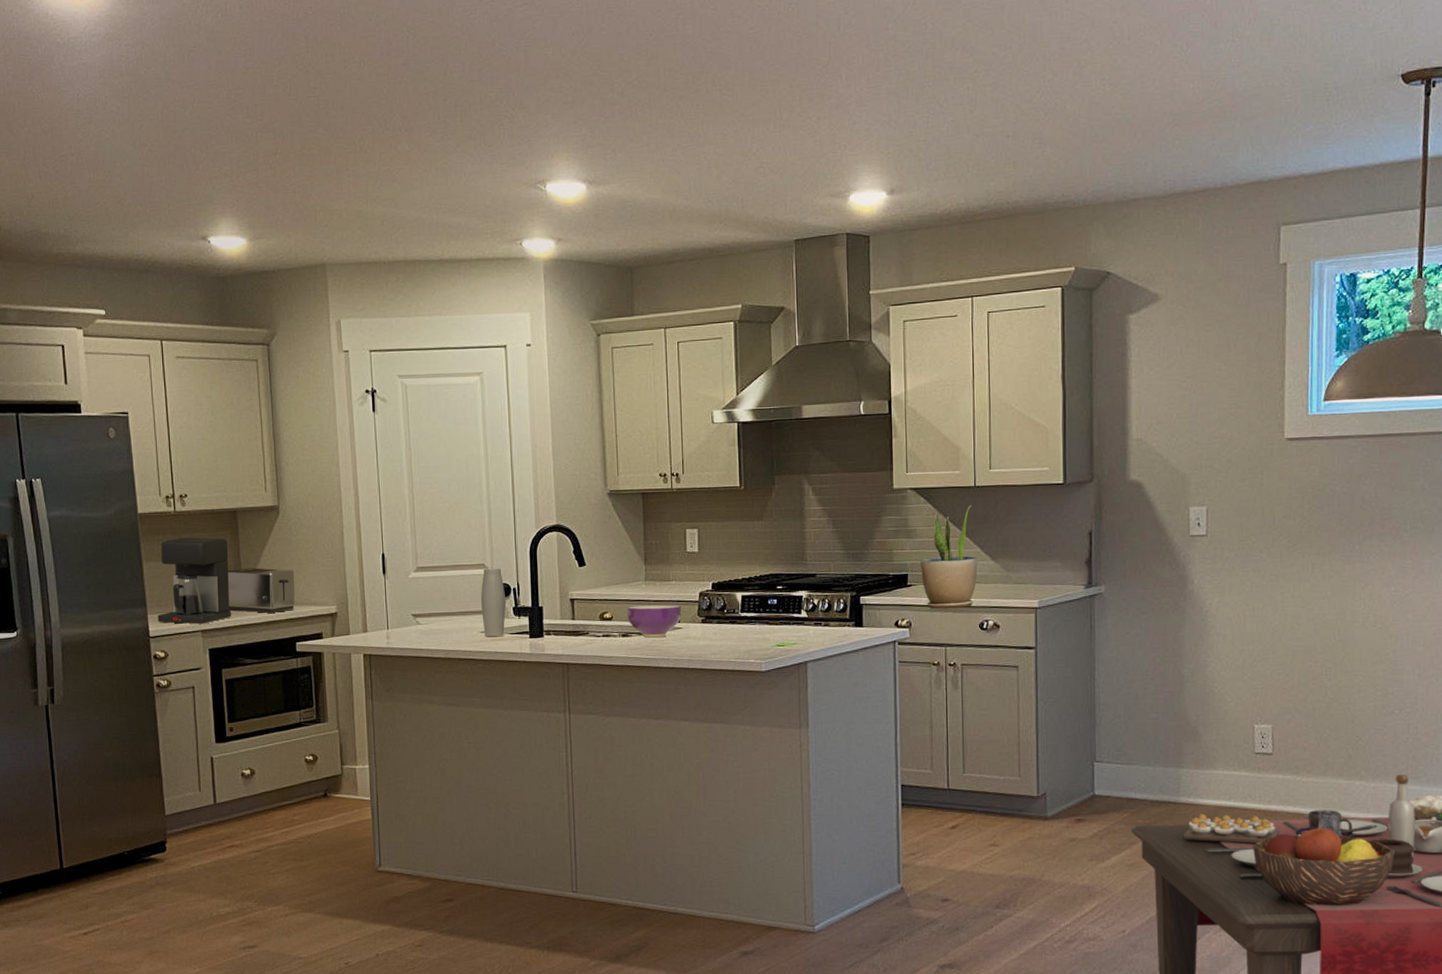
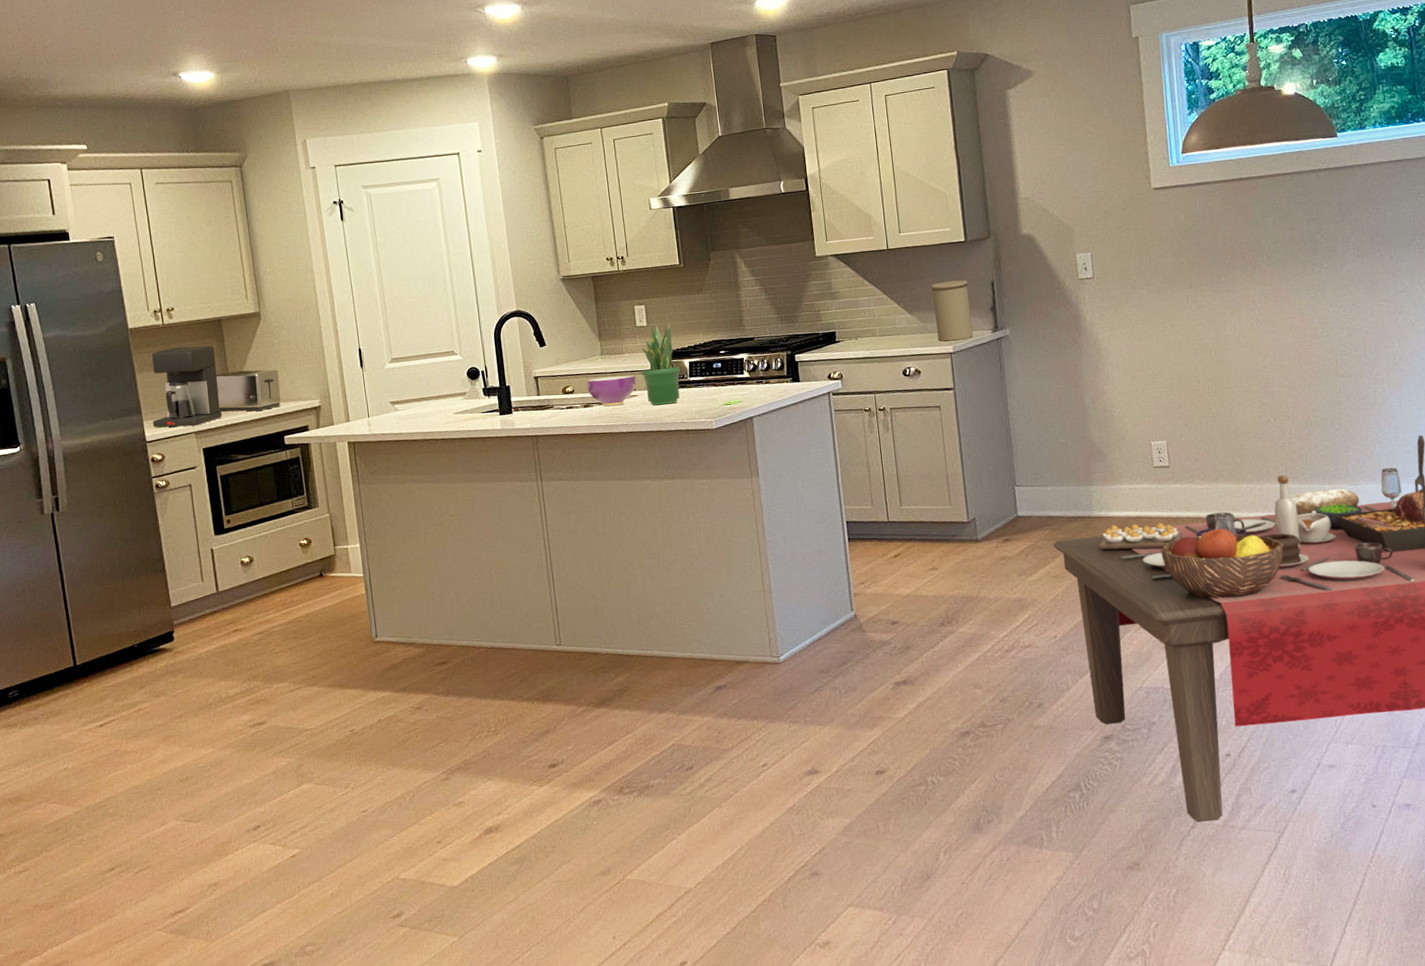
vase: present [480,568,506,637] -> none [452,353,477,418]
planter: none [689,551,732,641] -> present [641,323,681,406]
potted plant: present [921,505,978,610] -> none [846,266,897,362]
canister: none [1020,527,1063,595] -> present [931,280,973,342]

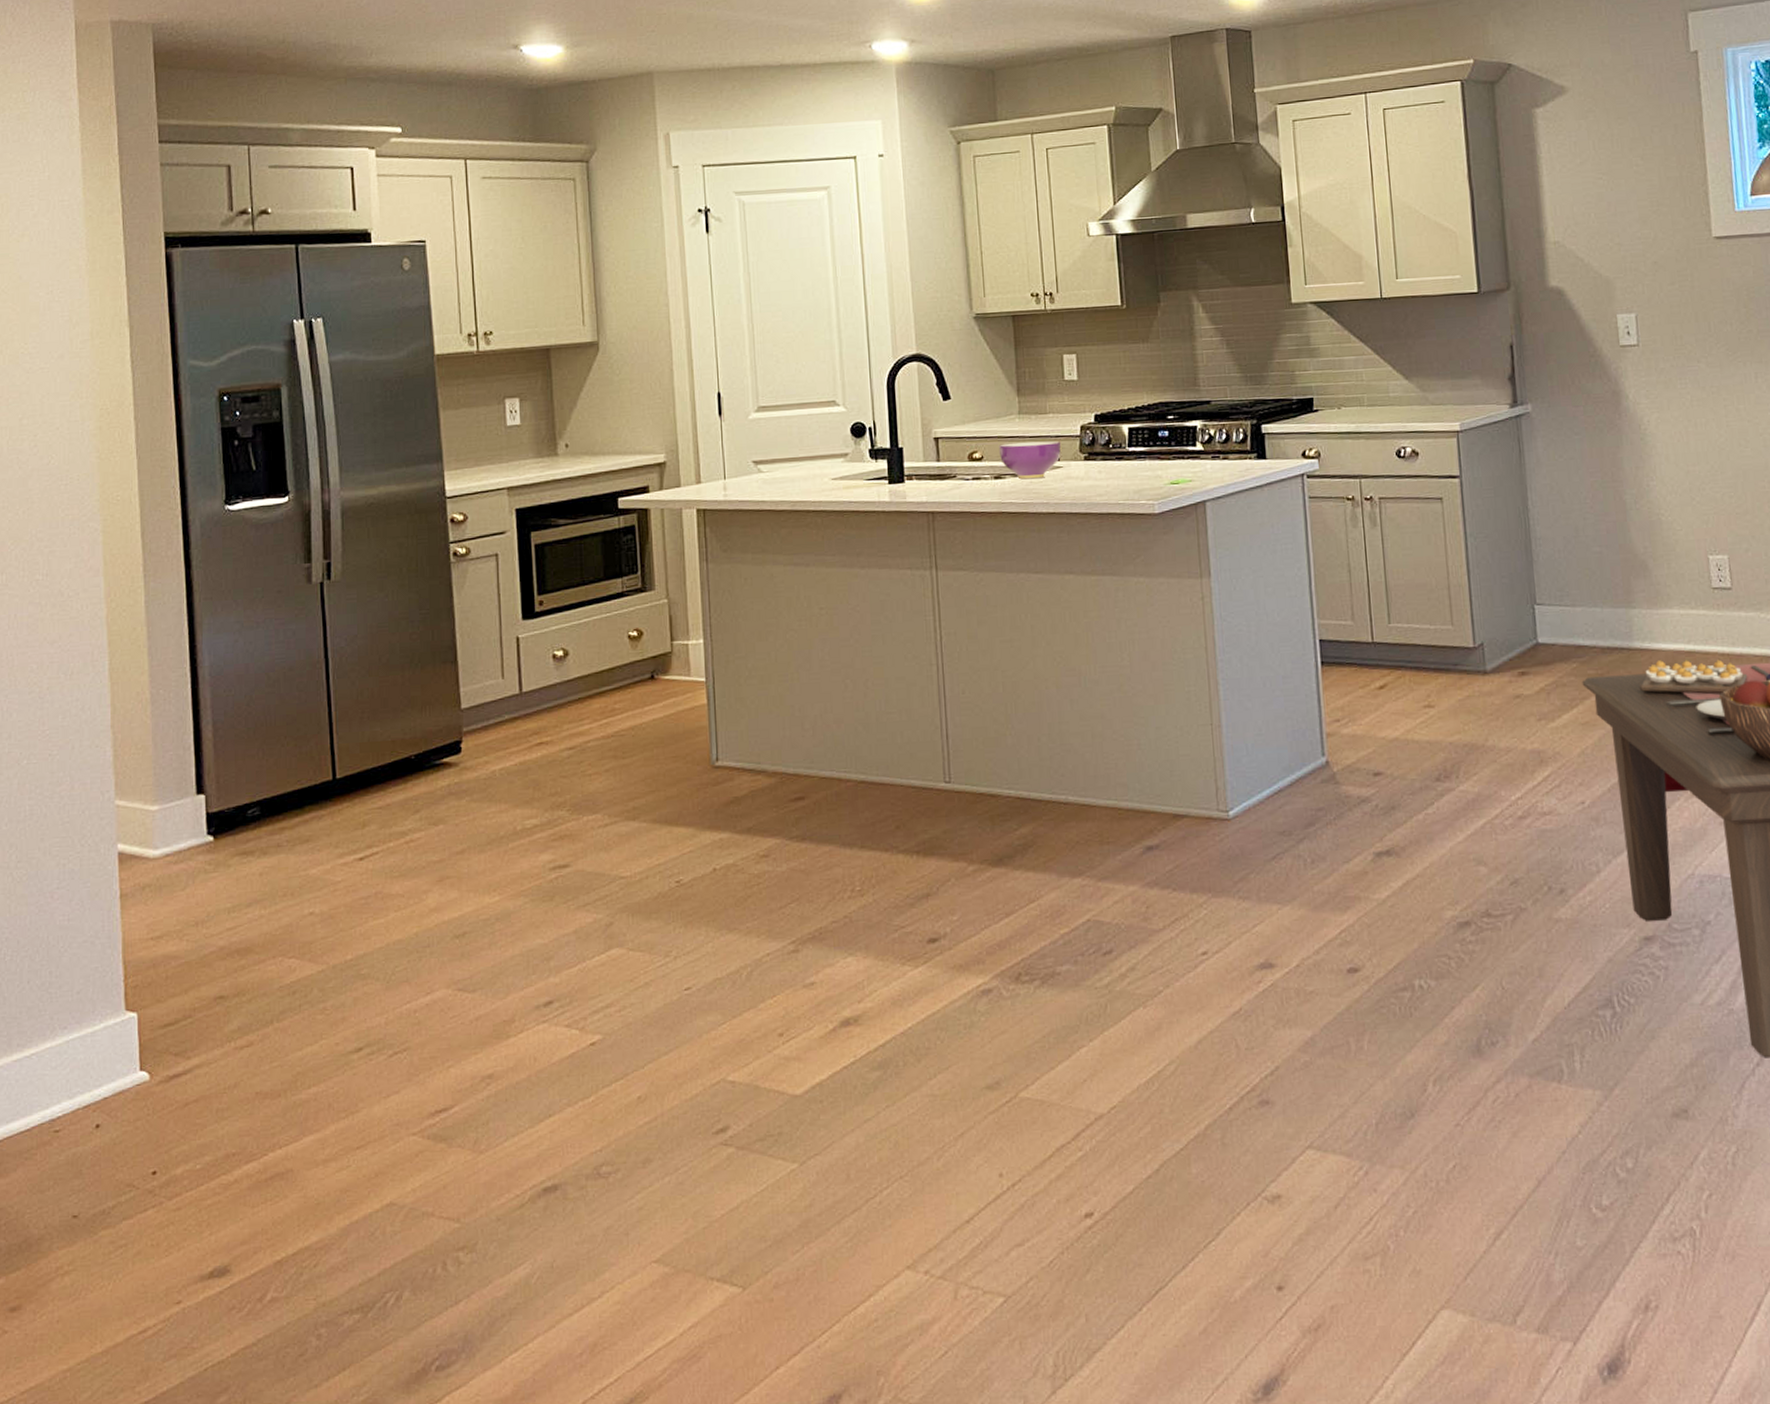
coffee maker: present [151,345,222,428] -> none [456,380,542,481]
toaster: present [215,369,281,412] -> none [538,412,617,466]
planter: present [641,323,681,406] -> none [1069,378,1118,481]
canister: present [931,280,973,342] -> none [1434,340,1486,417]

